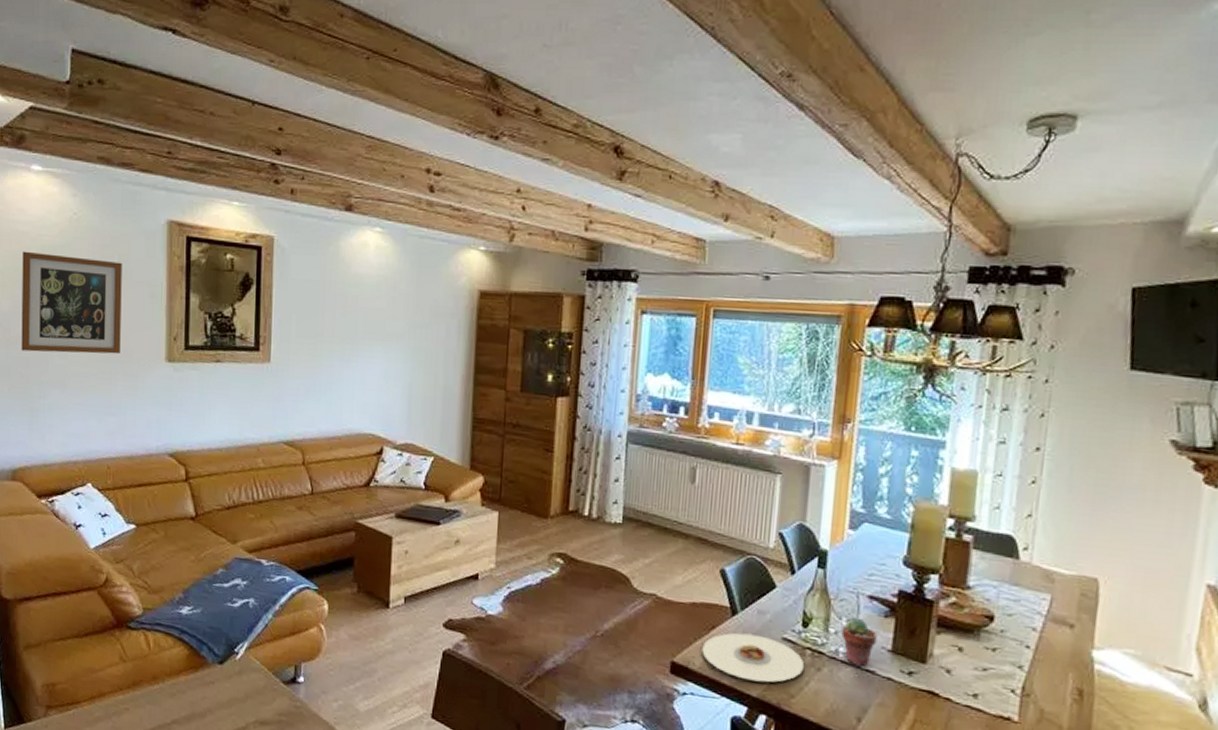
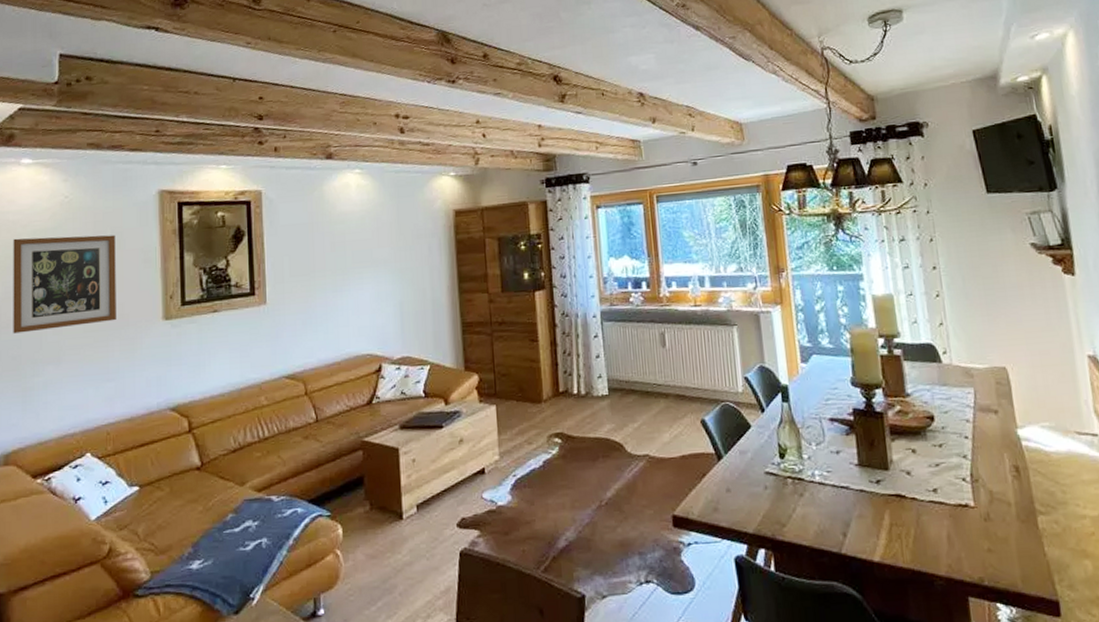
plate: present [702,632,805,683] -> none [697,474,789,519]
potted succulent: present [841,617,877,667] -> none [813,440,845,485]

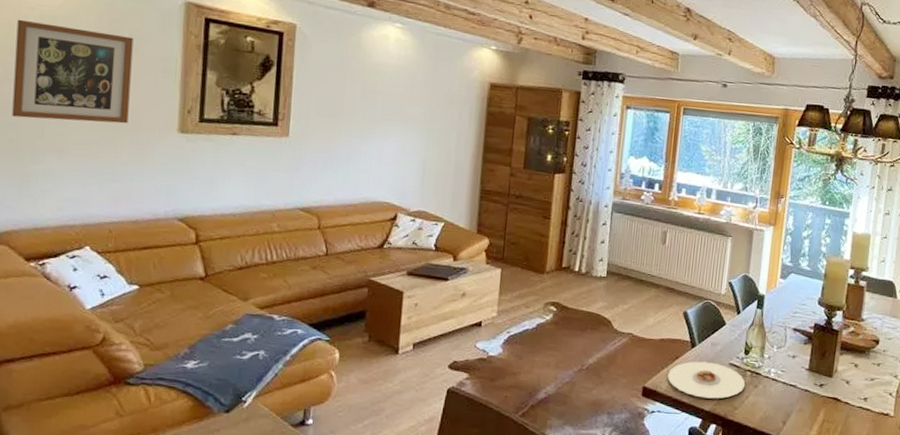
plate: none [697,474,789,519] -> present [667,361,746,399]

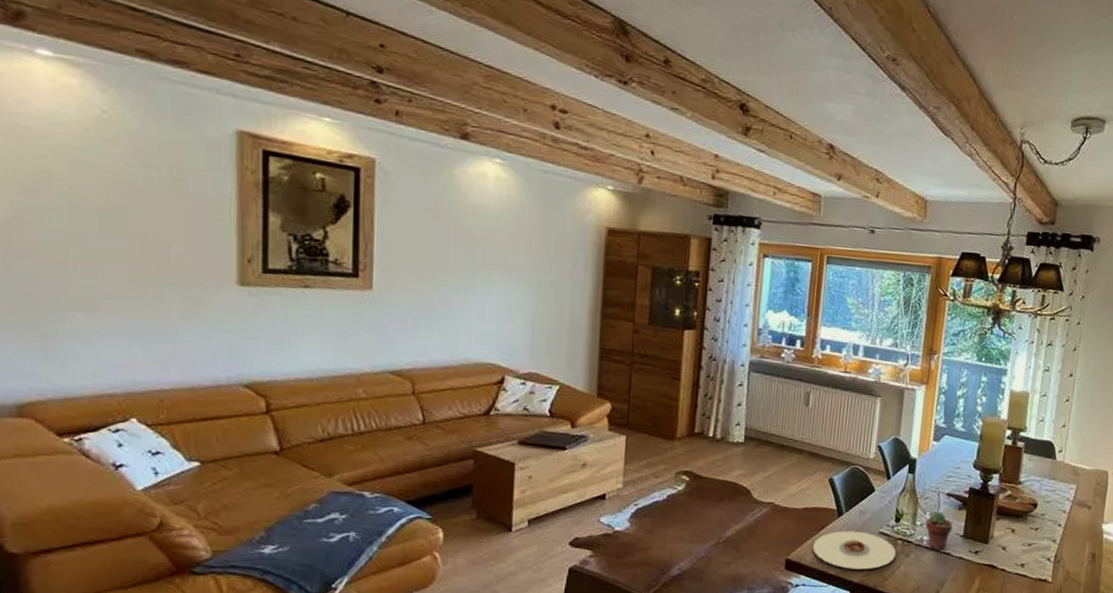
wall art: present [12,19,134,124] -> none [25,149,175,275]
potted succulent: none [773,345,799,383] -> present [925,511,953,551]

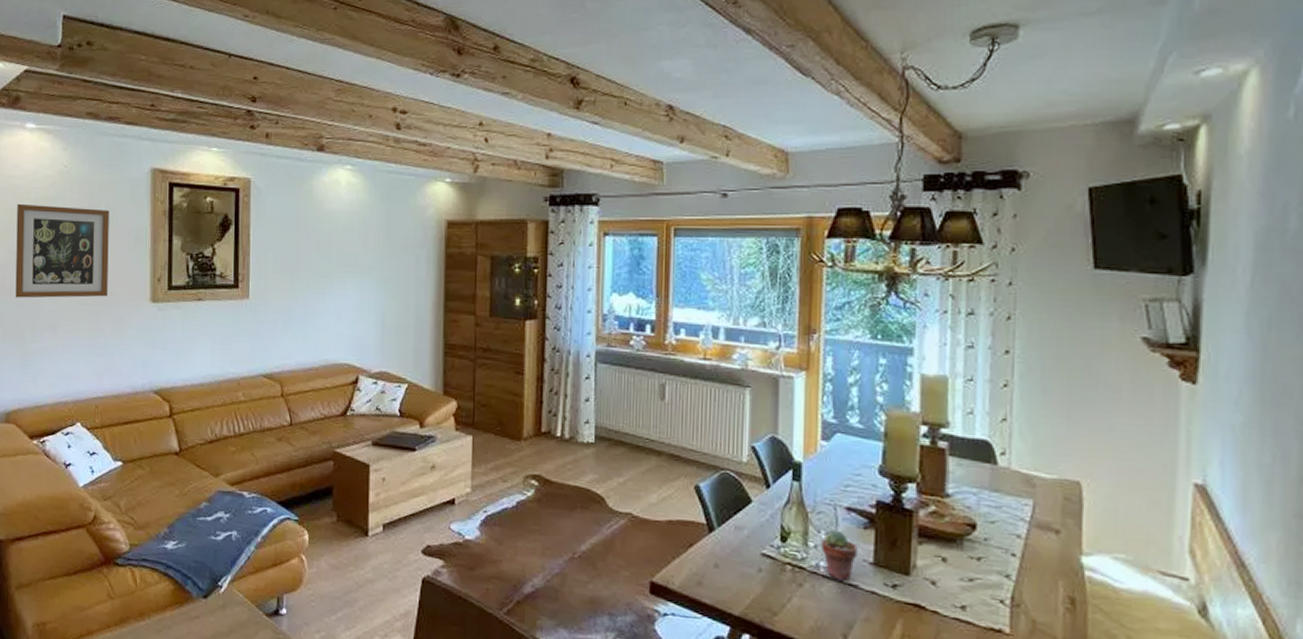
wall art: none [25,149,175,275] -> present [15,203,109,298]
plate: present [812,530,897,570] -> none [681,549,786,601]

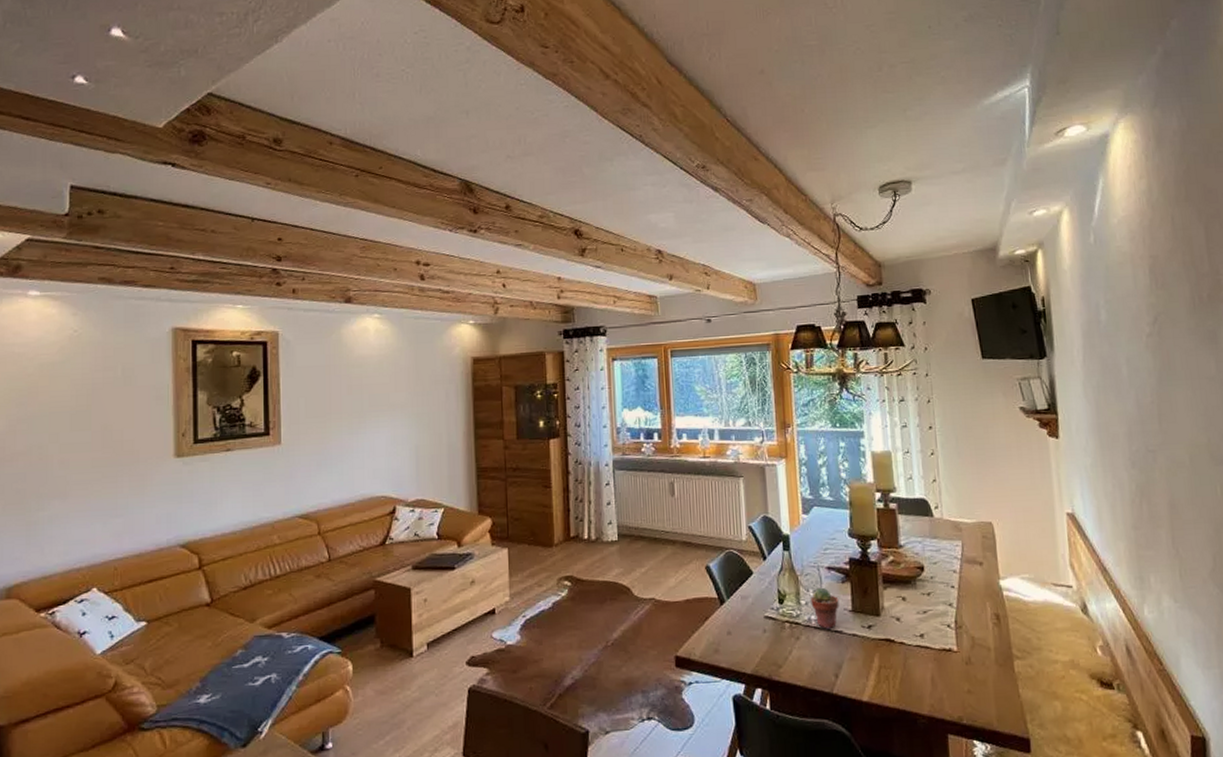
wall art: present [15,203,109,298] -> none [17,370,126,467]

